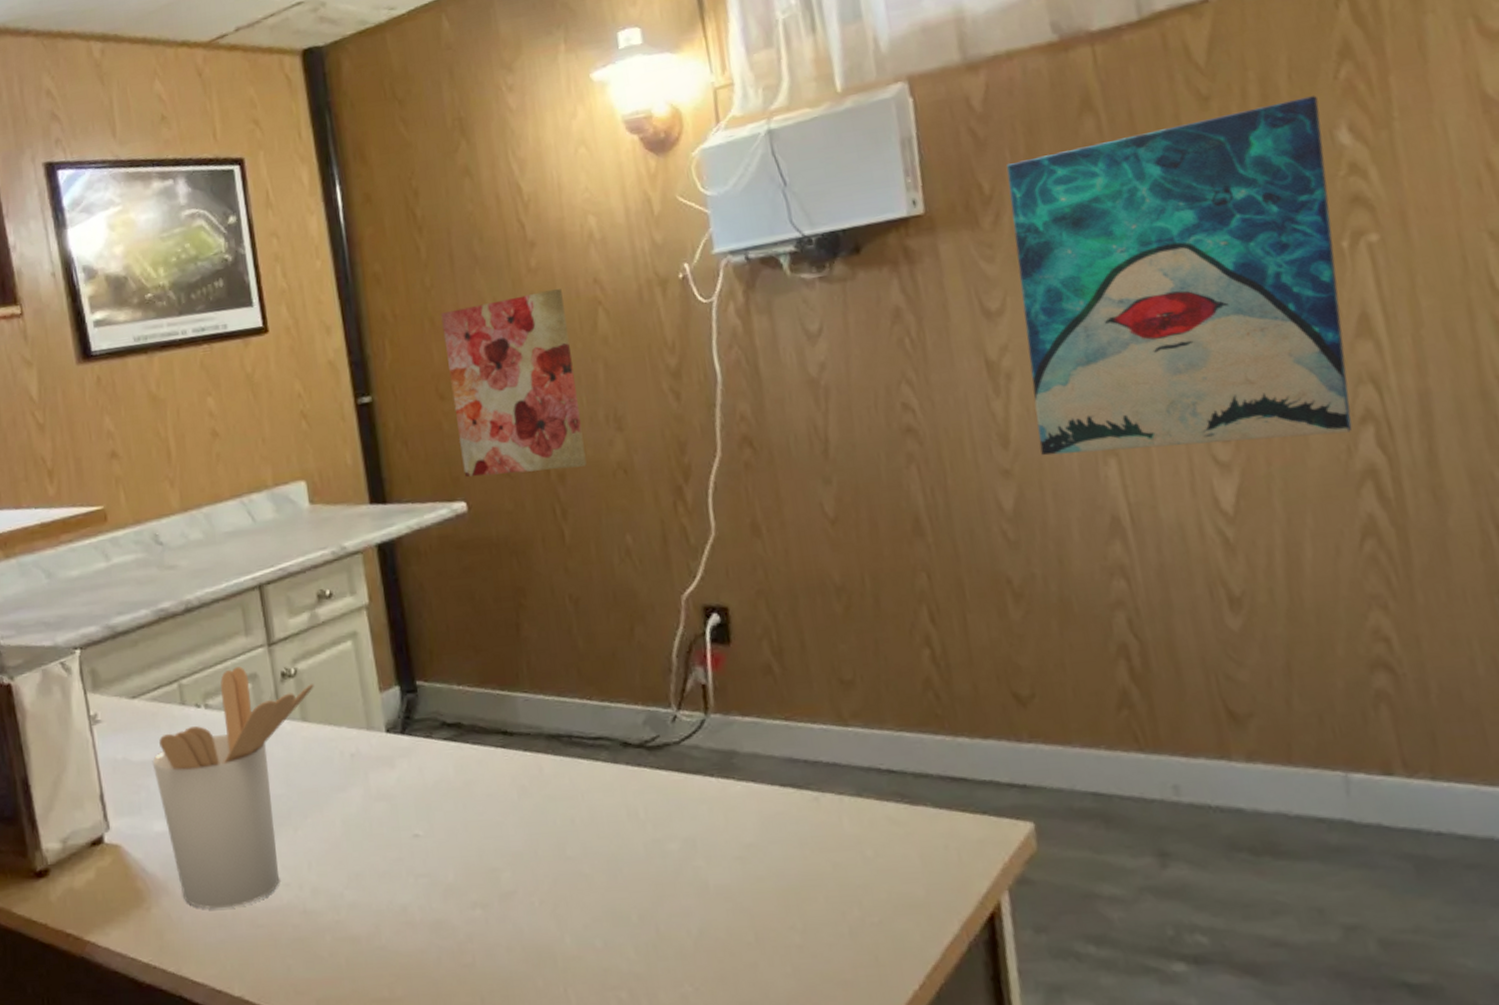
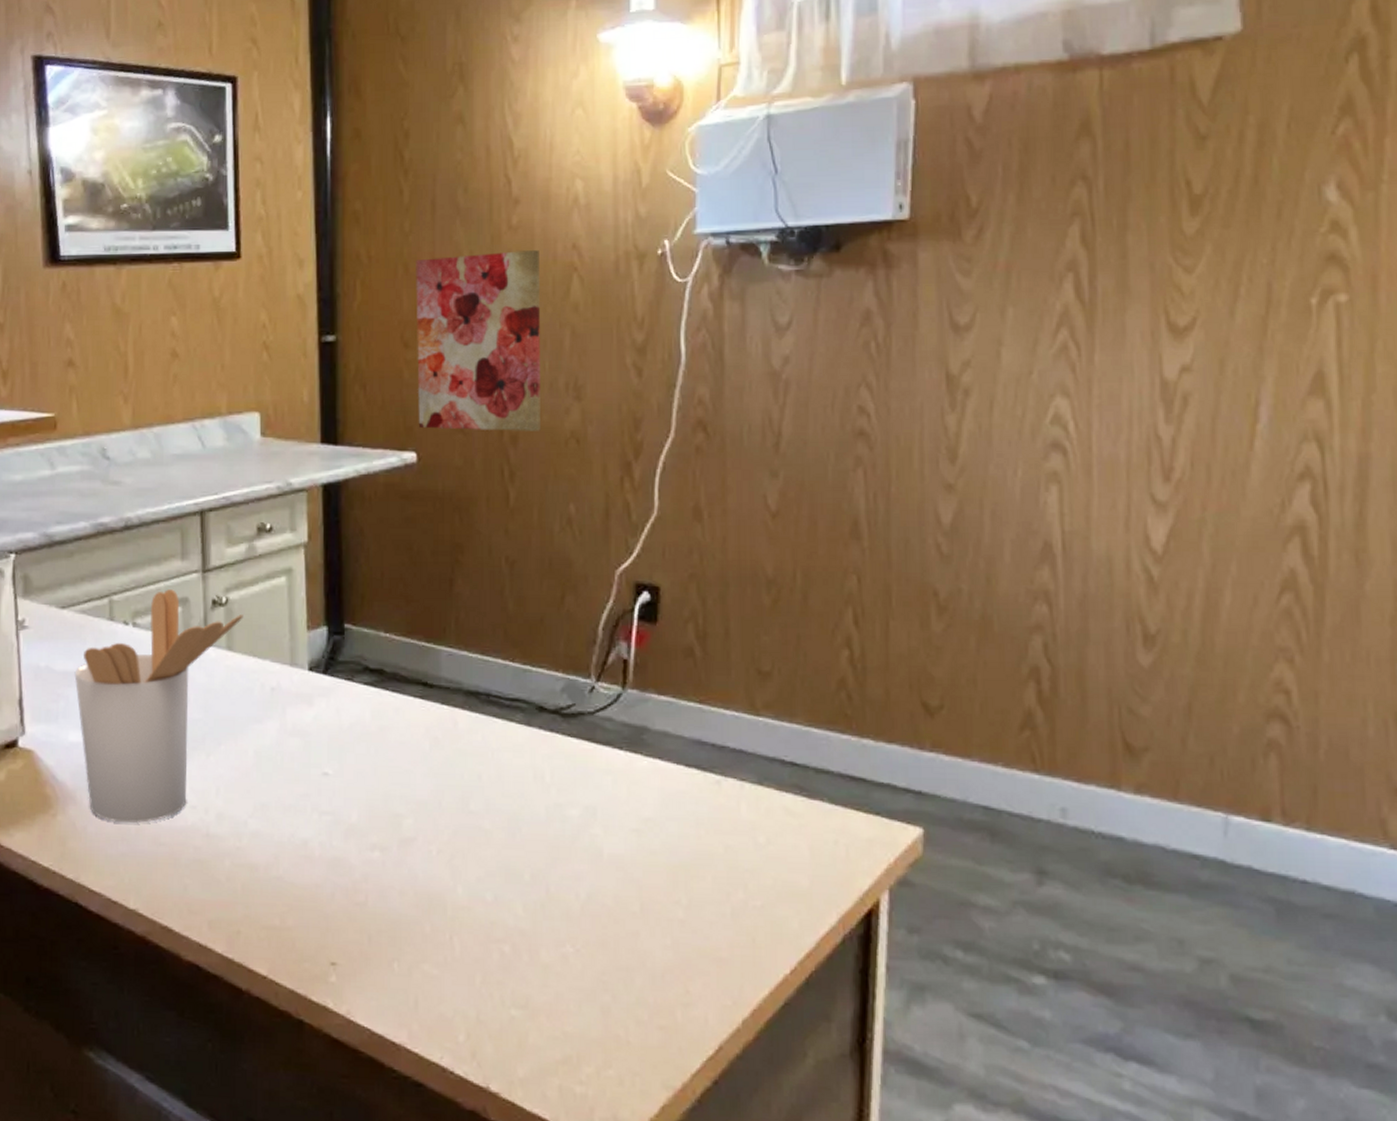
wall art: present [1006,96,1353,456] -> none [986,148,1312,487]

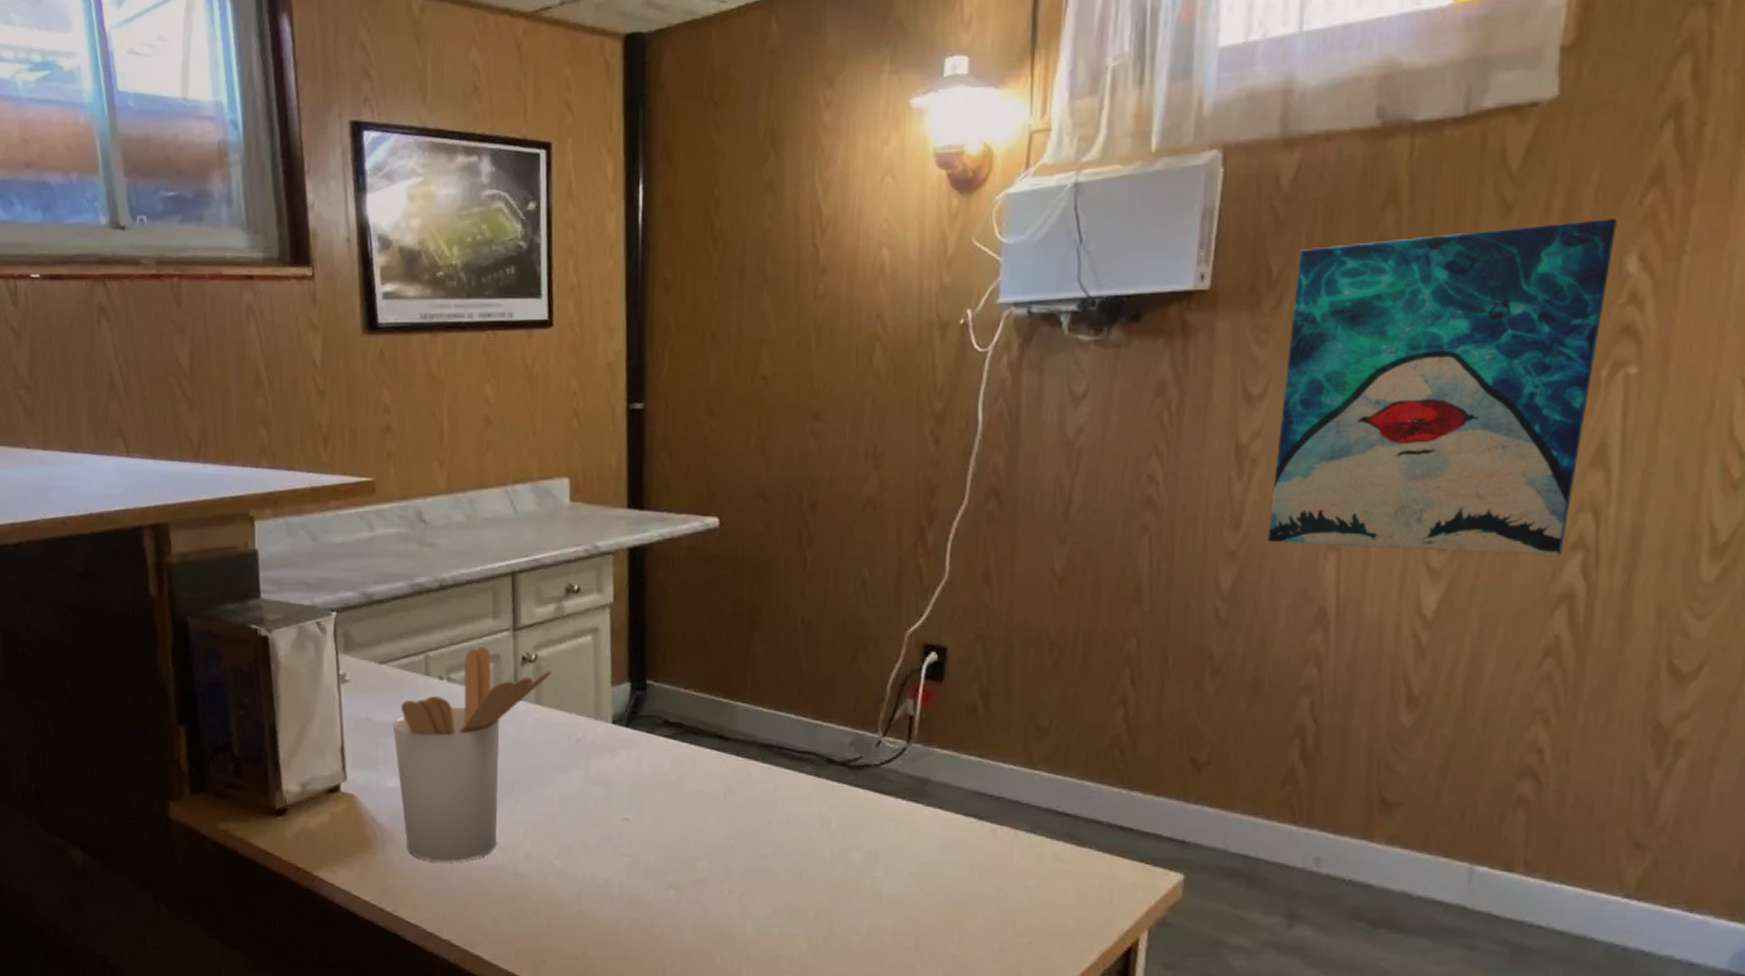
wall art: present [416,250,541,431] -> none [721,319,844,498]
wall art: none [986,148,1312,487] -> present [1268,218,1617,556]

